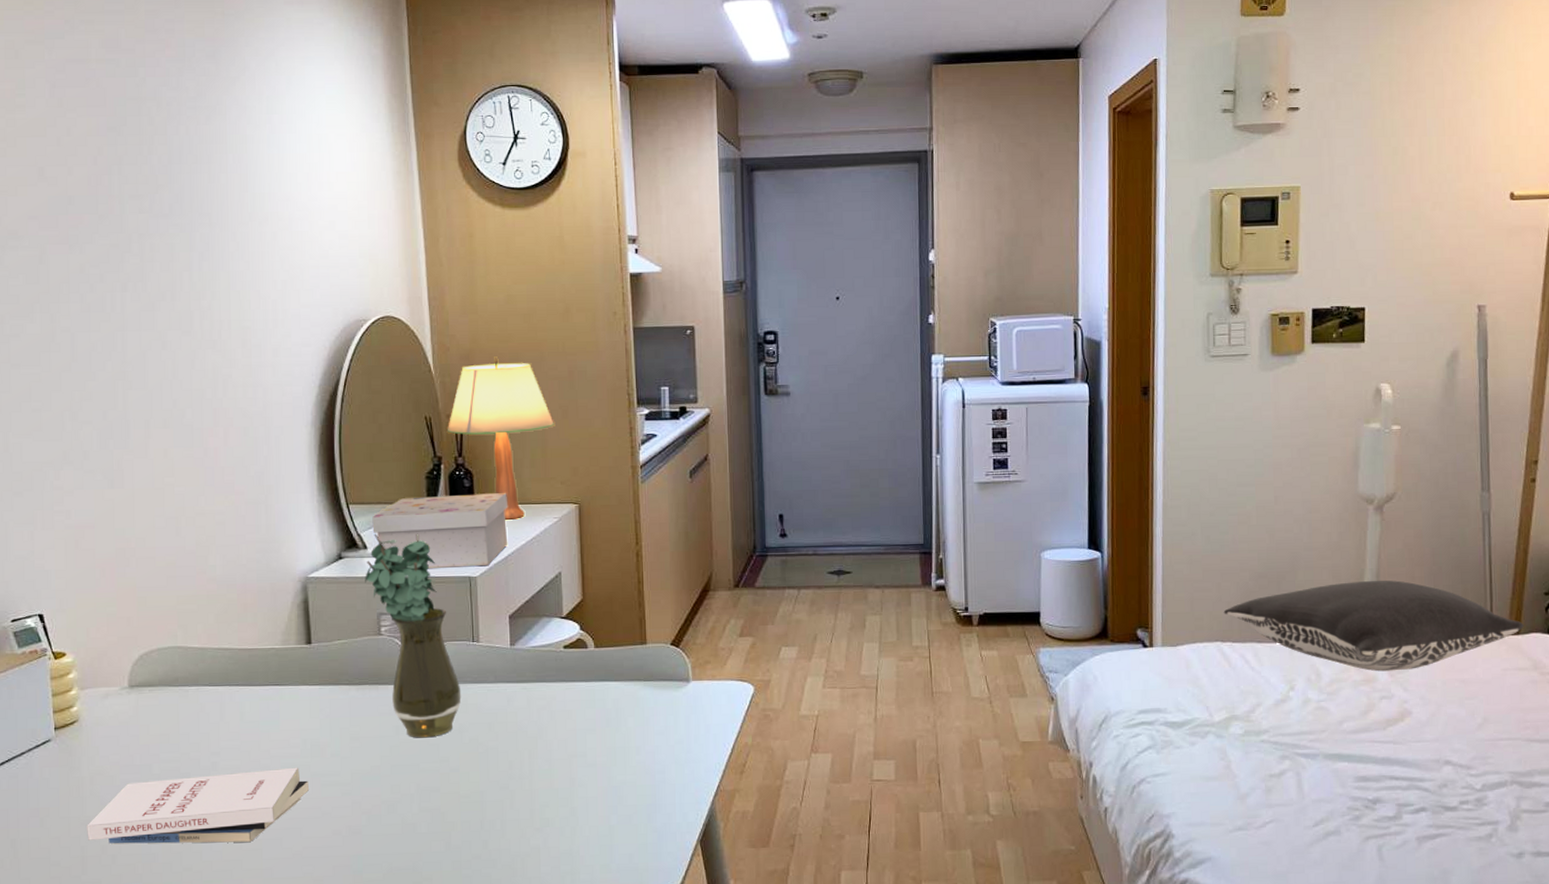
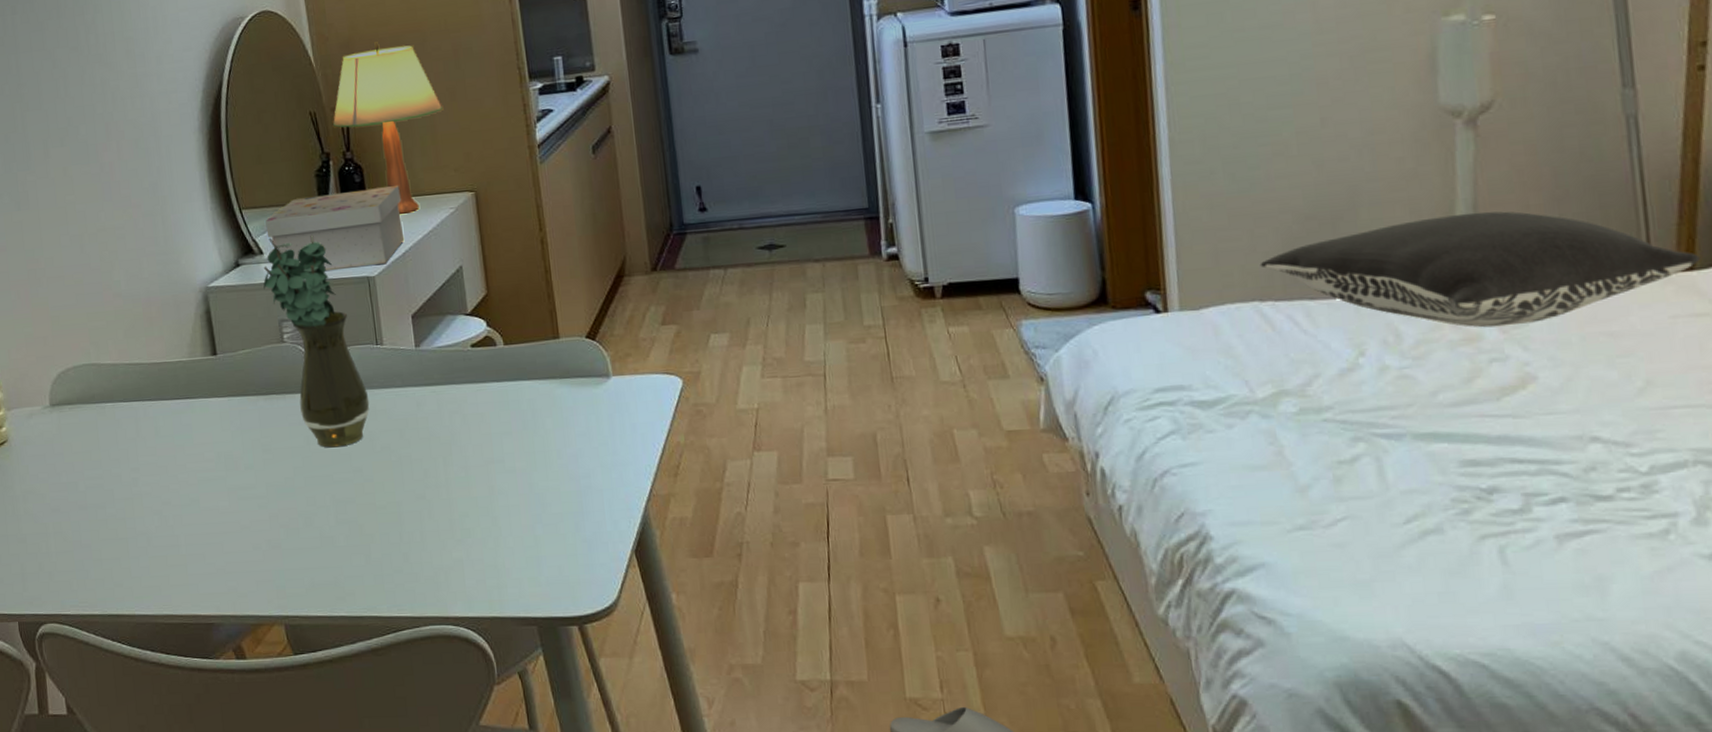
books: present [87,767,310,844] -> none [24,481,227,561]

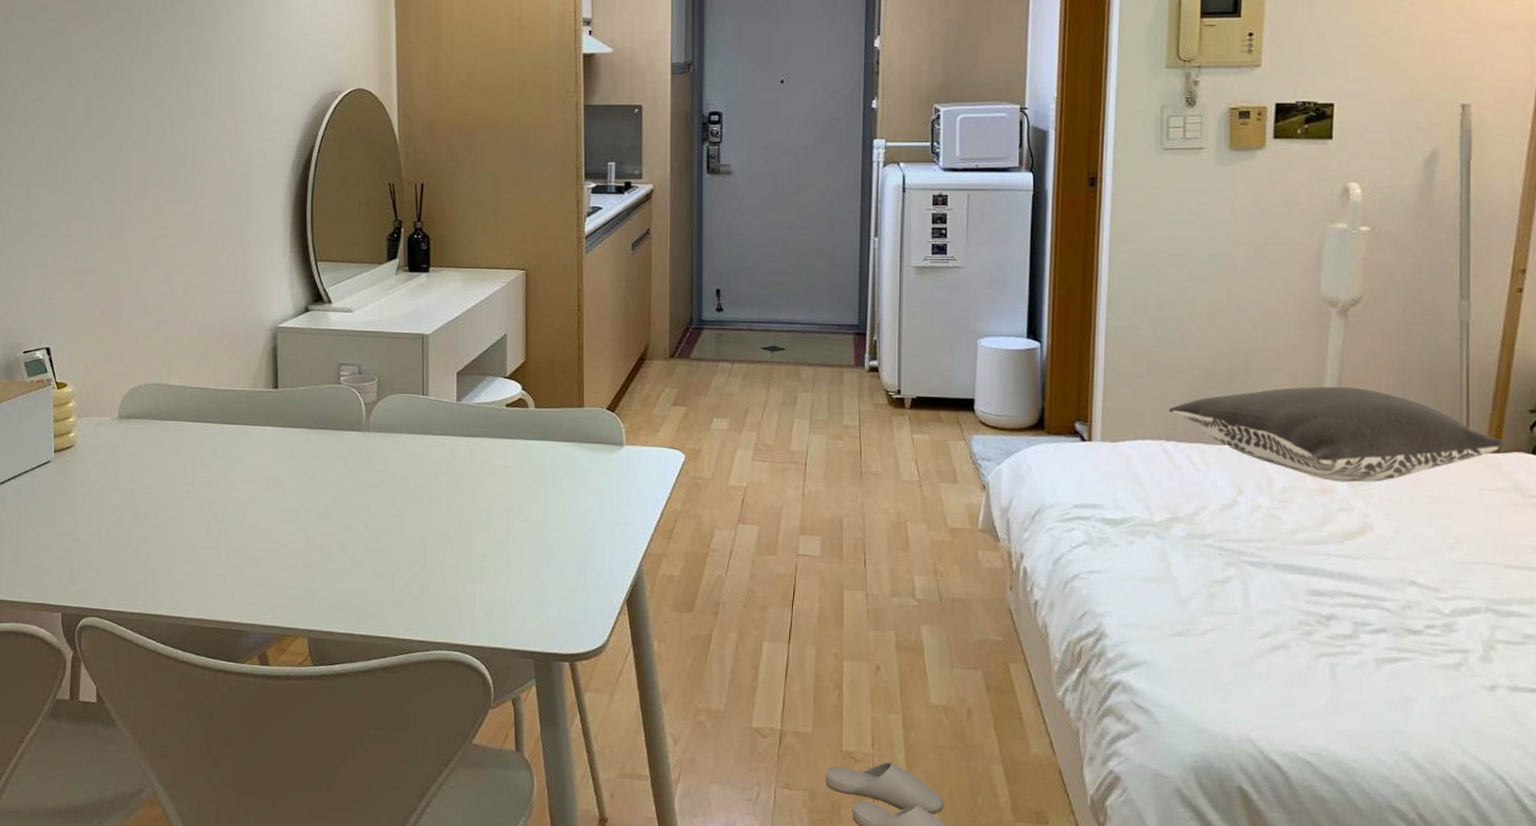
vase: present [263,234,370,448] -> none [328,289,410,483]
decorative box: present [265,186,405,271] -> none [337,257,461,325]
table lamp: present [332,43,443,214] -> none [408,130,506,282]

